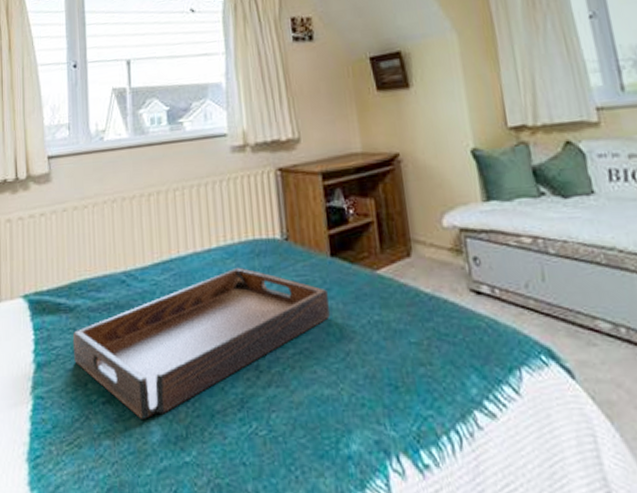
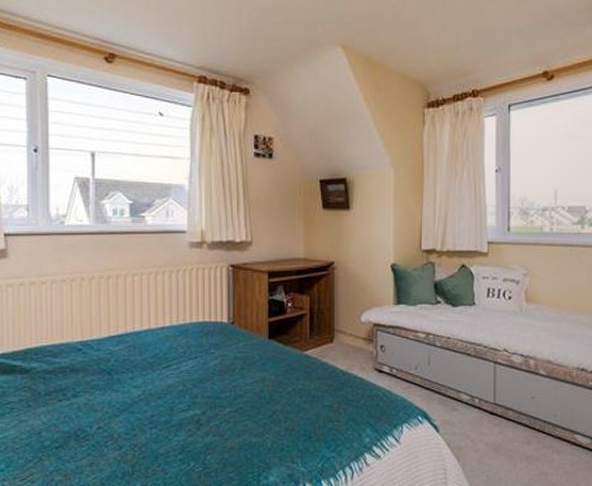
serving tray: present [72,267,330,419] -> none [27,343,263,460]

